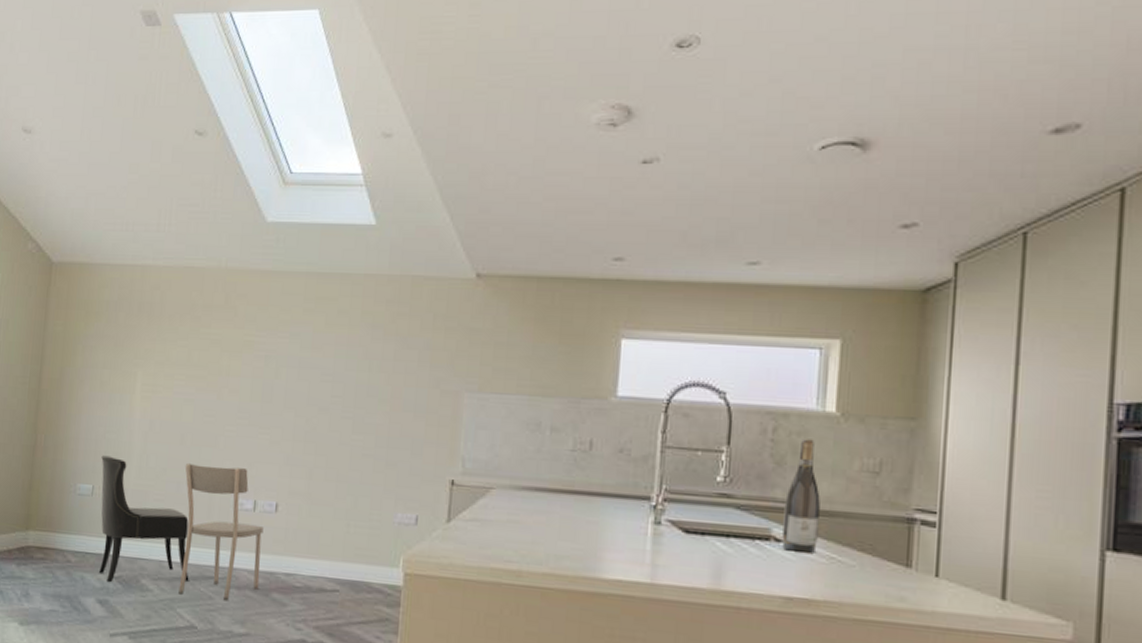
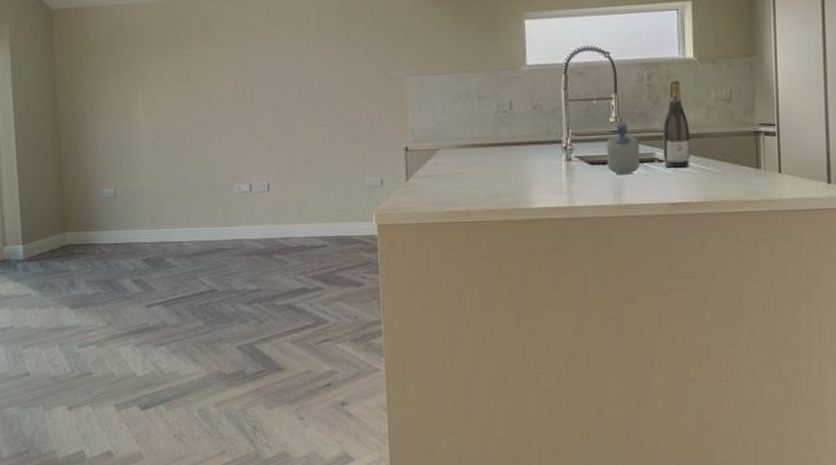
dining chair: present [99,455,189,583] -> none [118,163,206,265]
dining chair: present [178,462,264,602] -> none [189,159,263,266]
soap dispenser: none [706,483,753,553] -> present [606,122,641,175]

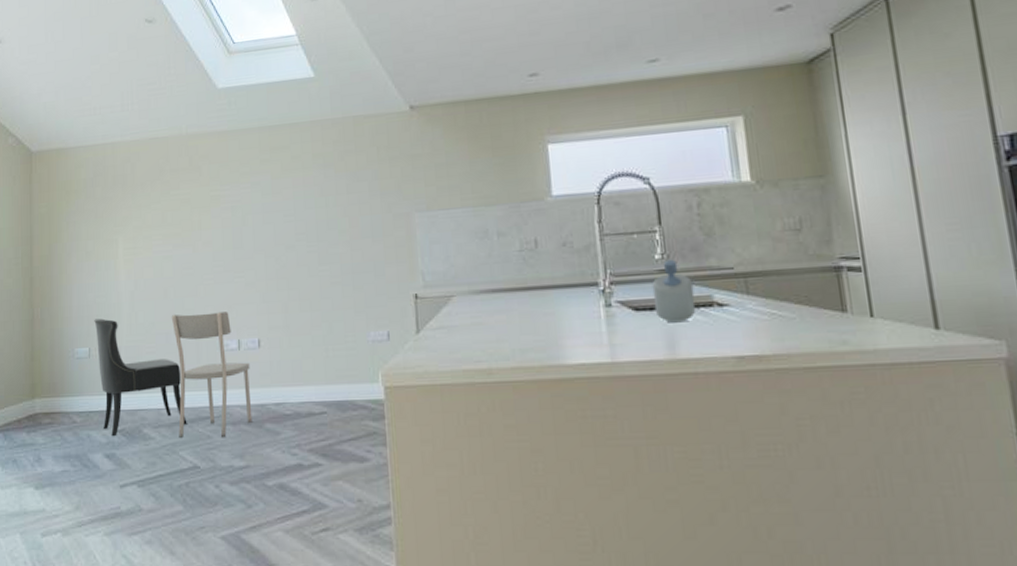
dining chair: none [118,163,206,265] -> present [94,318,187,437]
dining chair: none [189,159,263,266] -> present [171,312,253,438]
wine bottle: present [662,80,690,168] -> none [720,208,758,313]

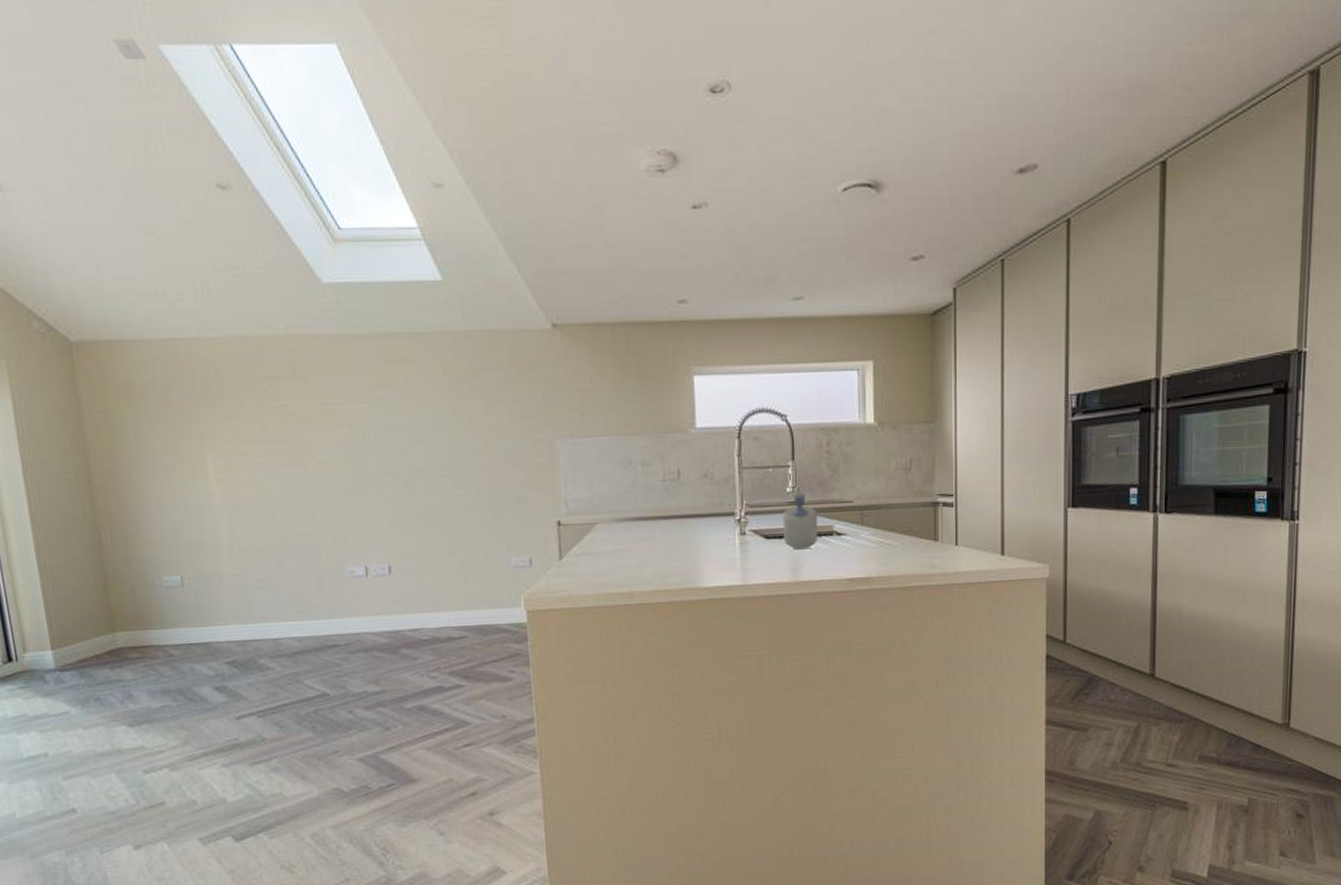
dining chair: present [94,318,187,437] -> none [184,543,311,669]
dining chair: present [171,312,253,438] -> none [282,537,386,667]

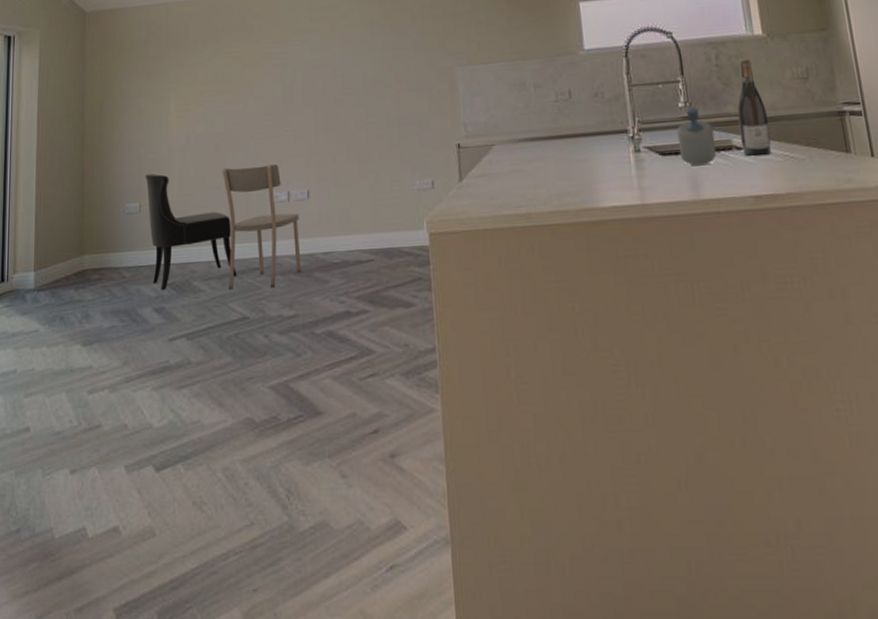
dining chair: none [184,543,311,669] -> present [145,173,237,291]
dining chair: none [282,537,386,667] -> present [222,164,302,290]
wine bottle: none [841,447,869,541] -> present [737,59,772,156]

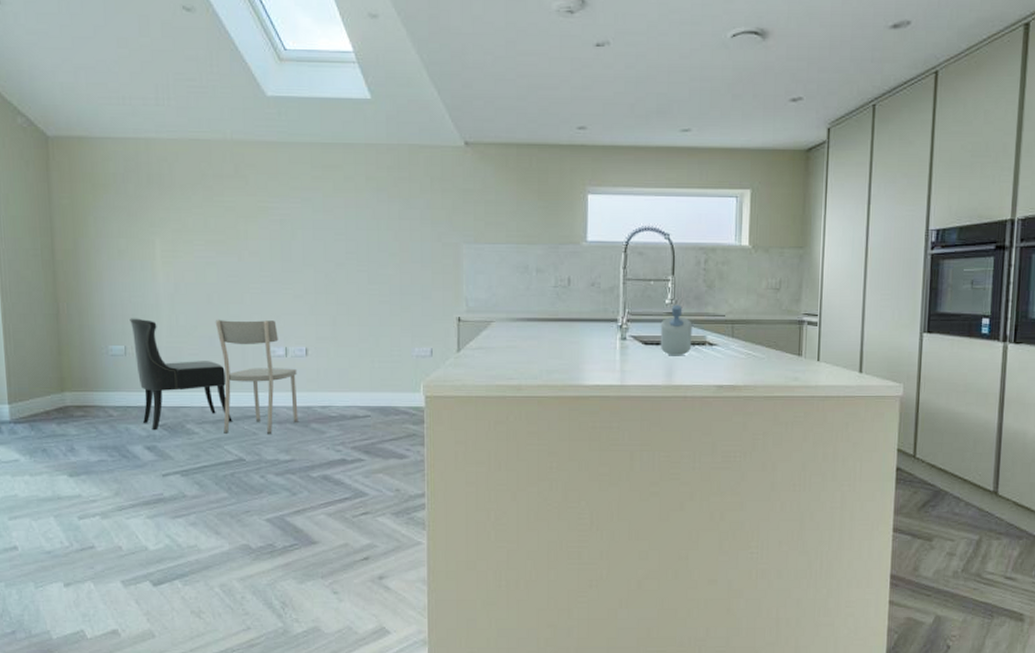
wine bottle: present [737,59,772,156] -> none [714,267,740,352]

